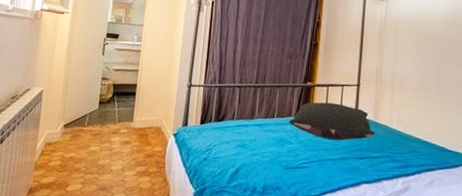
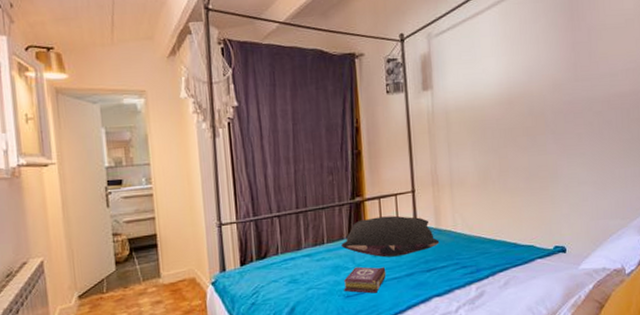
book: none [284,143,324,170] -> present [343,266,386,294]

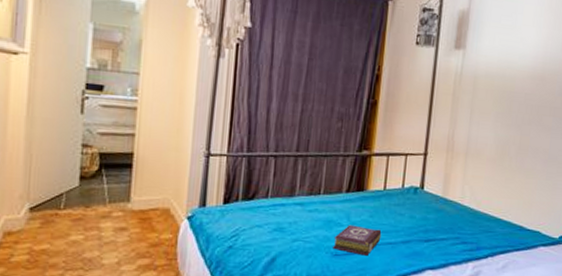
pillow: present [341,215,440,258] -> none [338,175,444,221]

